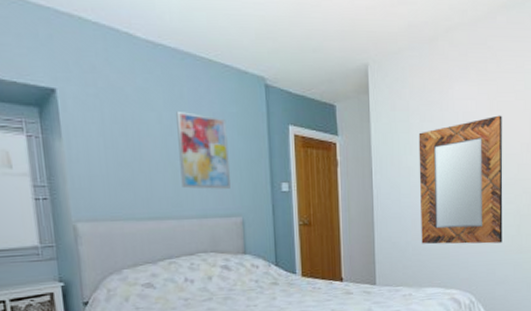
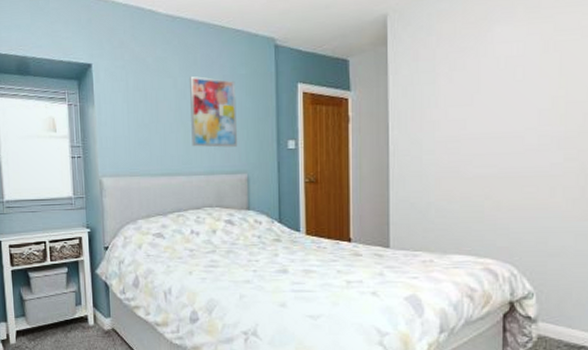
home mirror: present [418,115,503,245] -> none [446,57,561,208]

